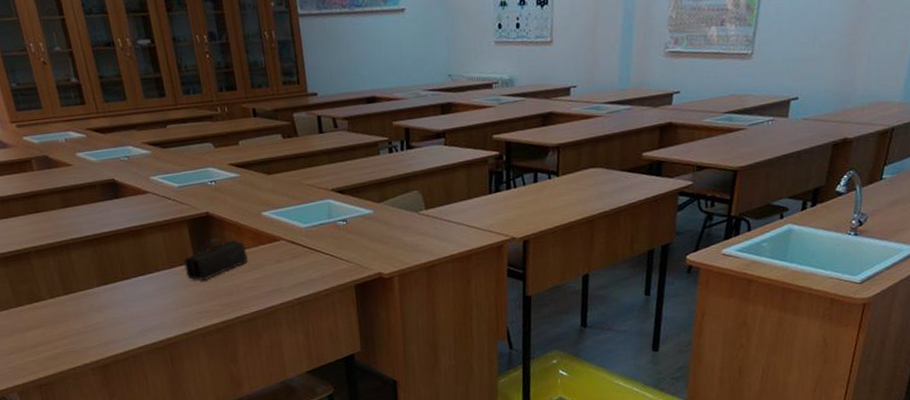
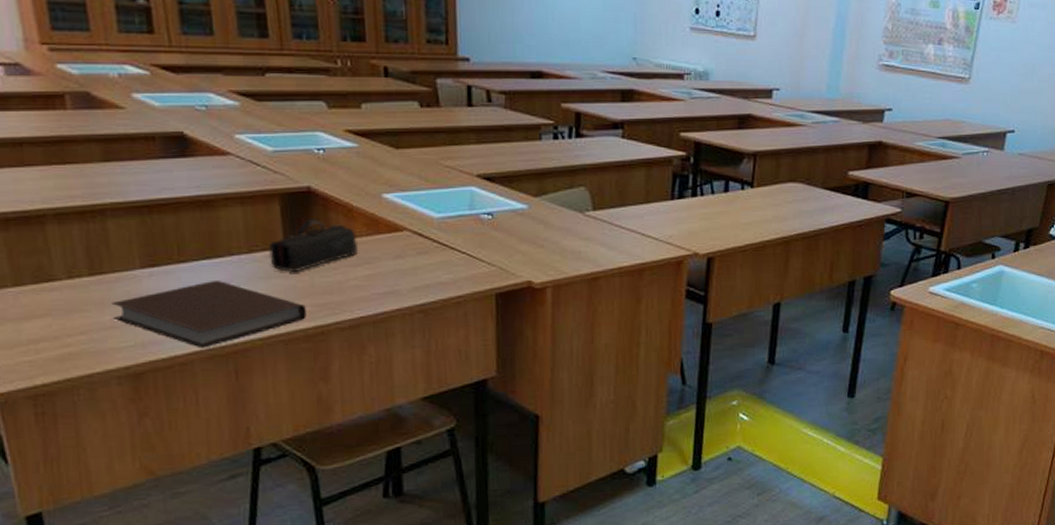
notebook: none [81,291,216,344] -> present [111,281,306,349]

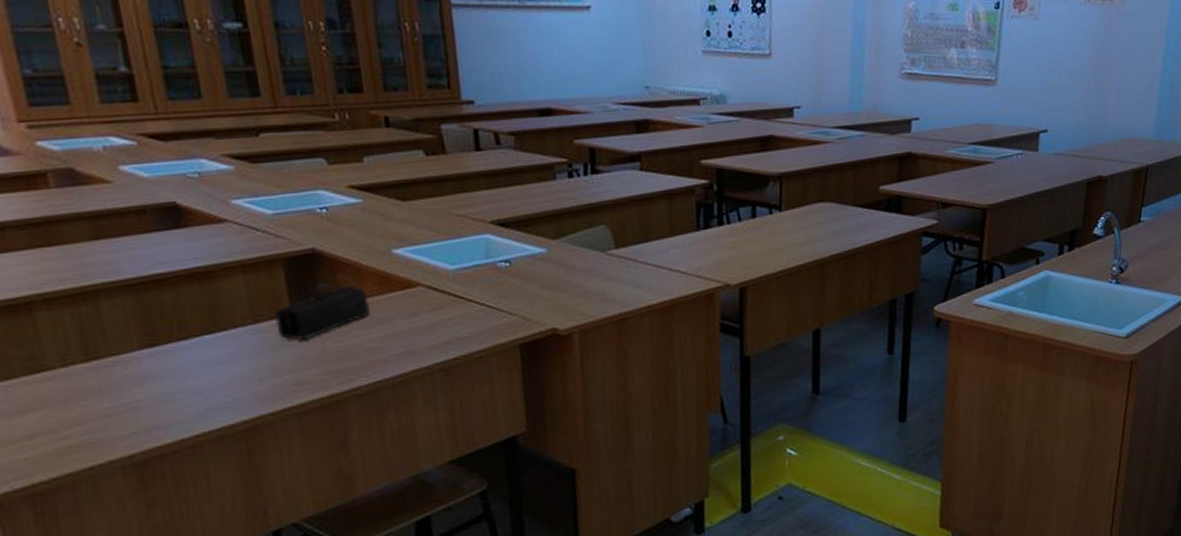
notebook: present [111,281,306,349] -> none [109,355,320,429]

